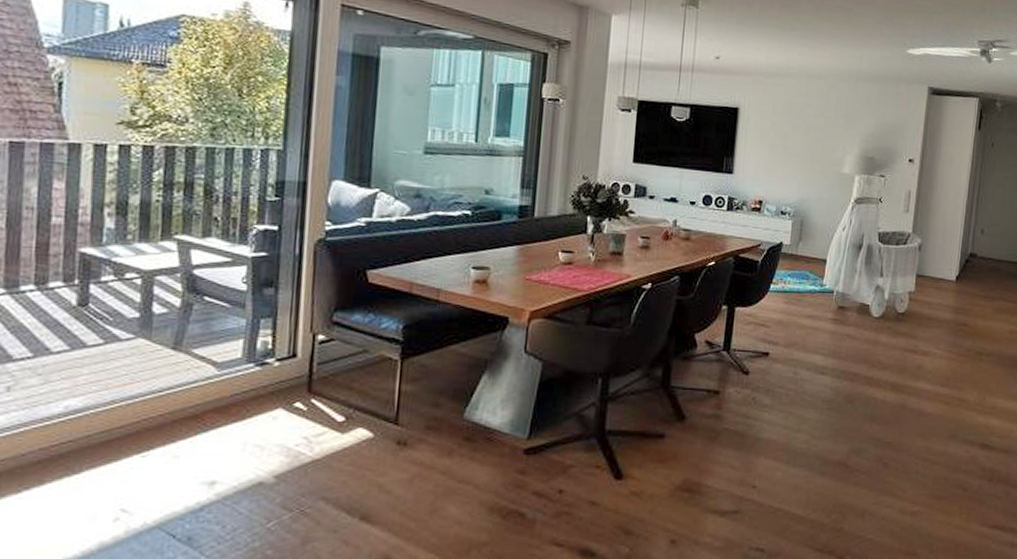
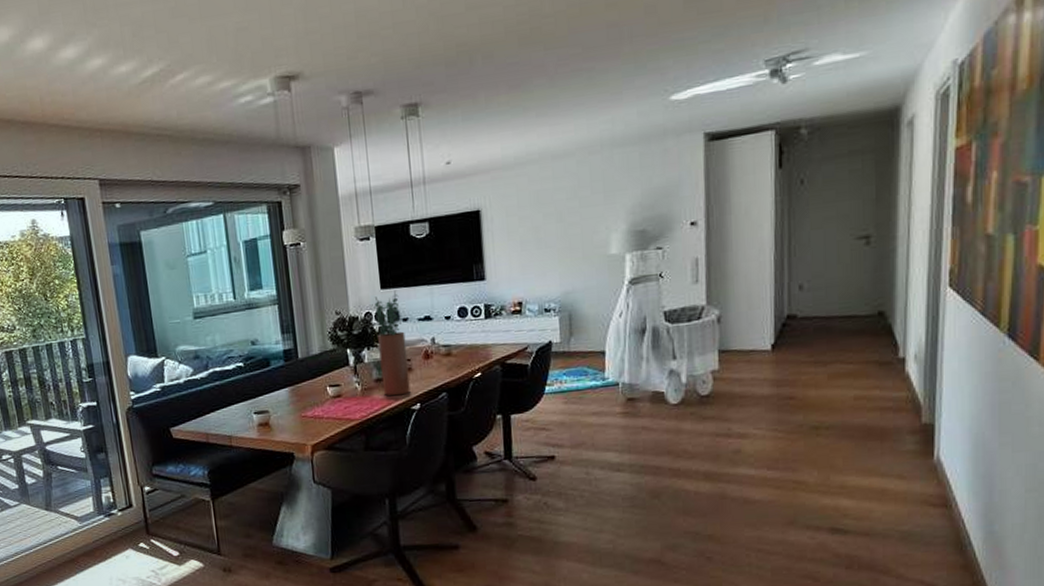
vase: none [617,166,649,273] -> present [374,290,410,397]

